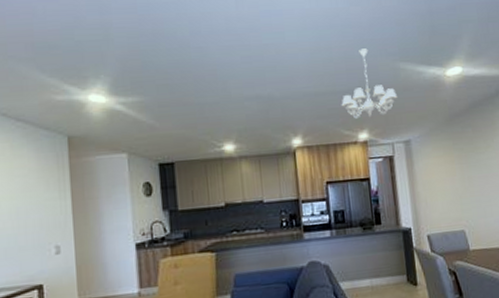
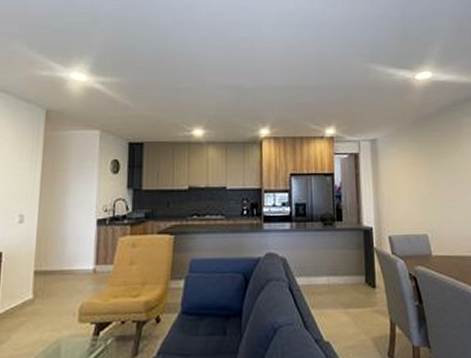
chandelier: present [341,48,397,119] -> none [310,48,366,114]

